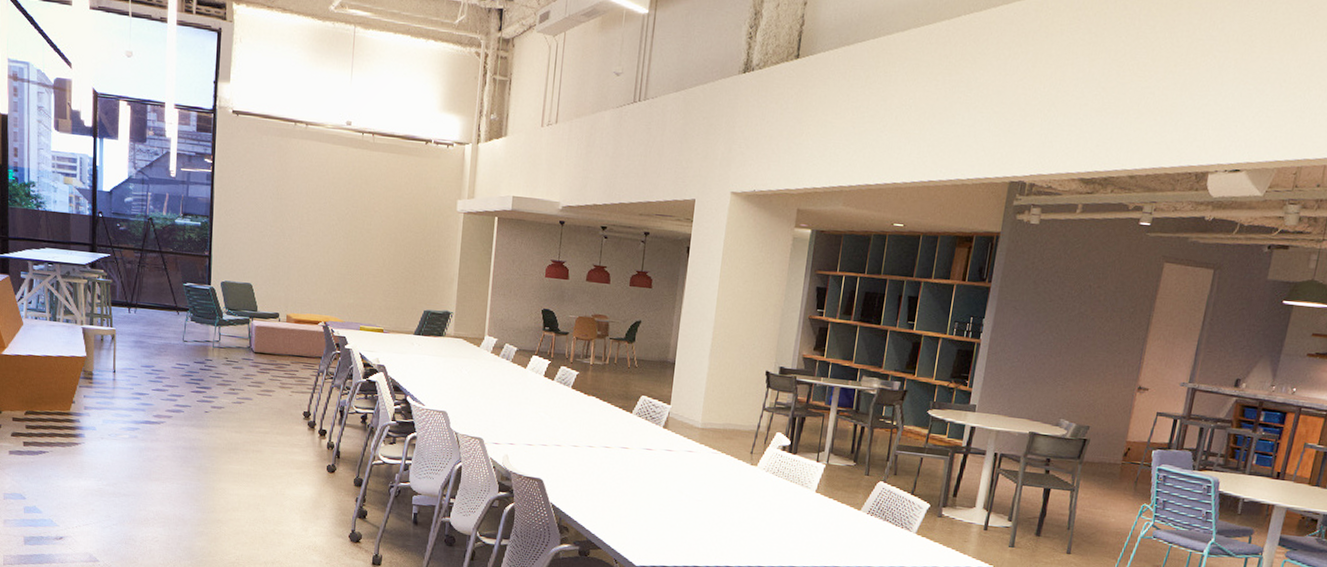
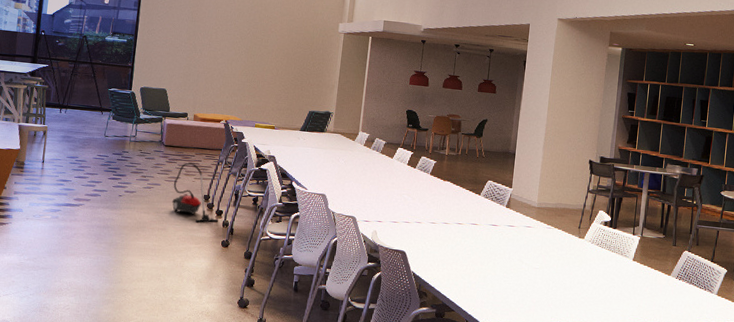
vacuum cleaner: none [267,373,323,444] -> present [172,162,219,223]

